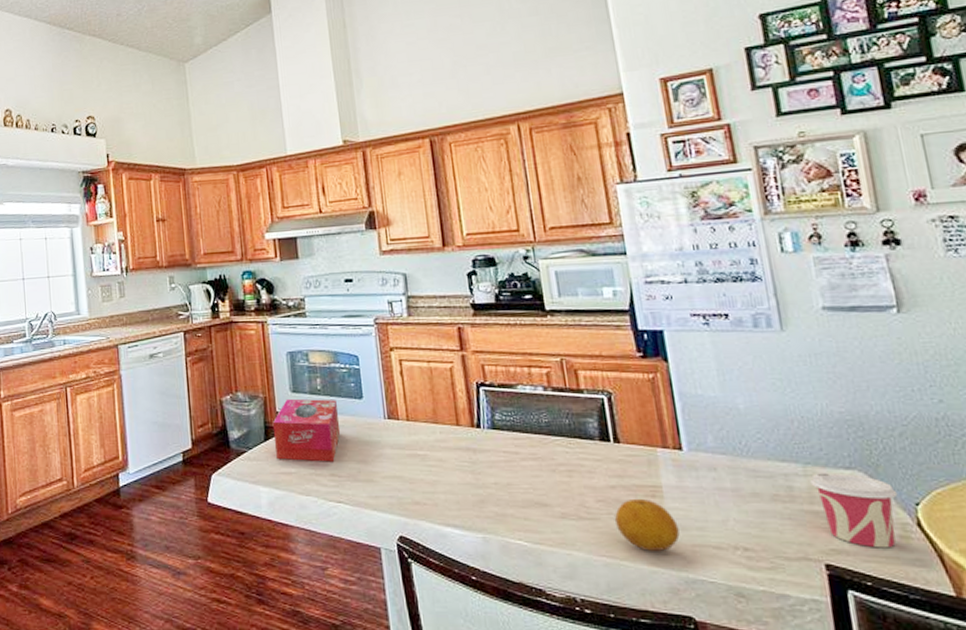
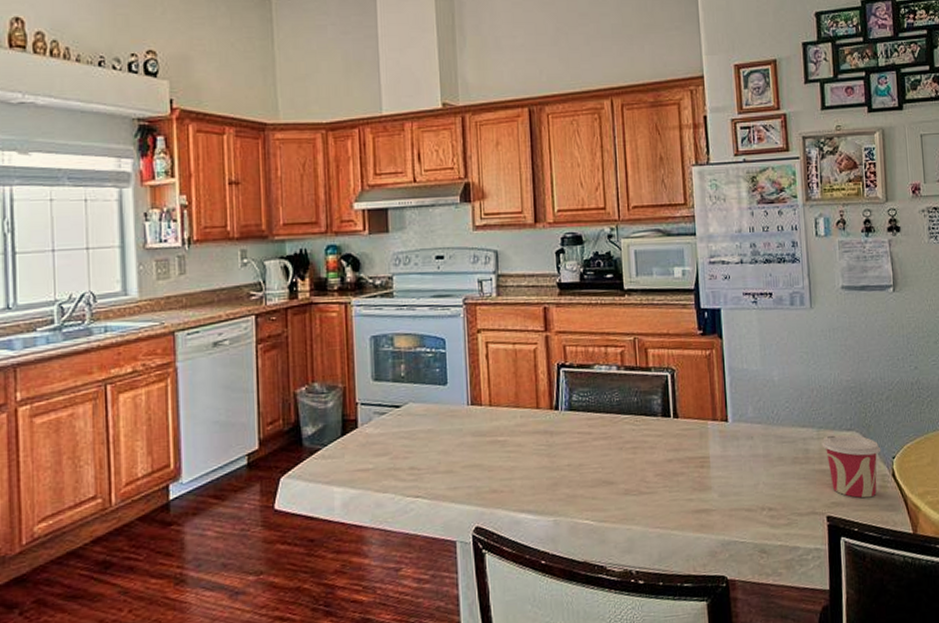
tissue box: present [272,398,341,462] -> none [351,387,423,456]
fruit: present [615,498,680,551] -> none [670,469,720,519]

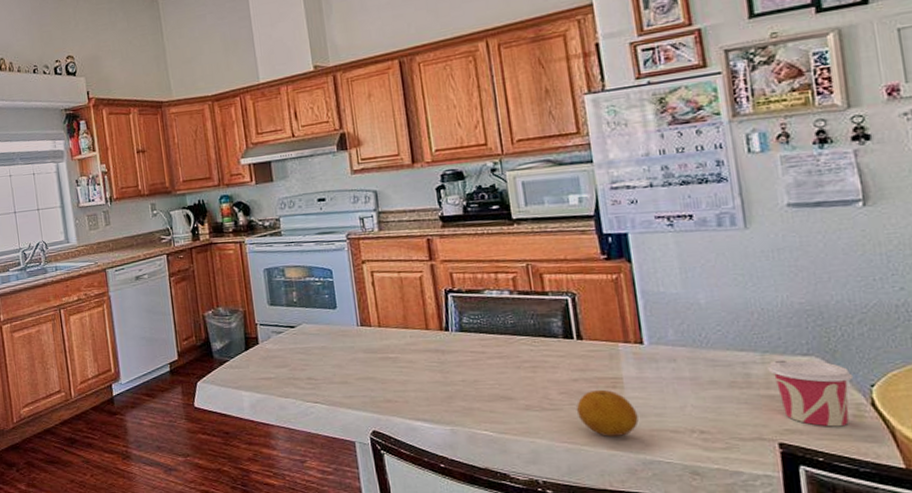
fruit: none [670,469,720,519] -> present [577,389,639,436]

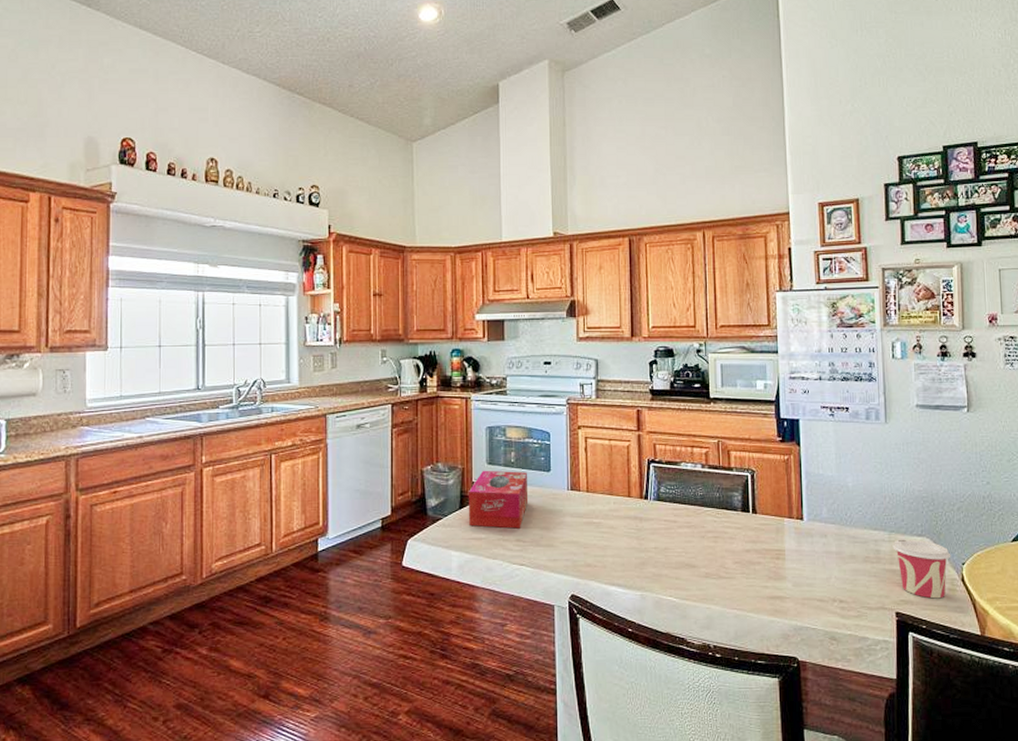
tissue box: none [252,310,316,368] -> present [468,470,529,529]
fruit: present [577,389,639,436] -> none [747,560,794,604]

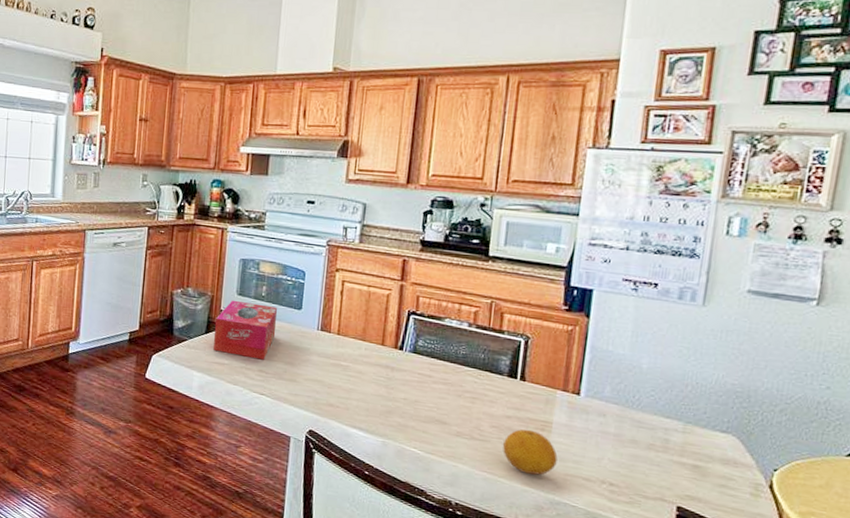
fruit: none [747,560,794,604] -> present [503,429,558,475]
cup: present [892,539,951,599] -> none [686,432,761,502]

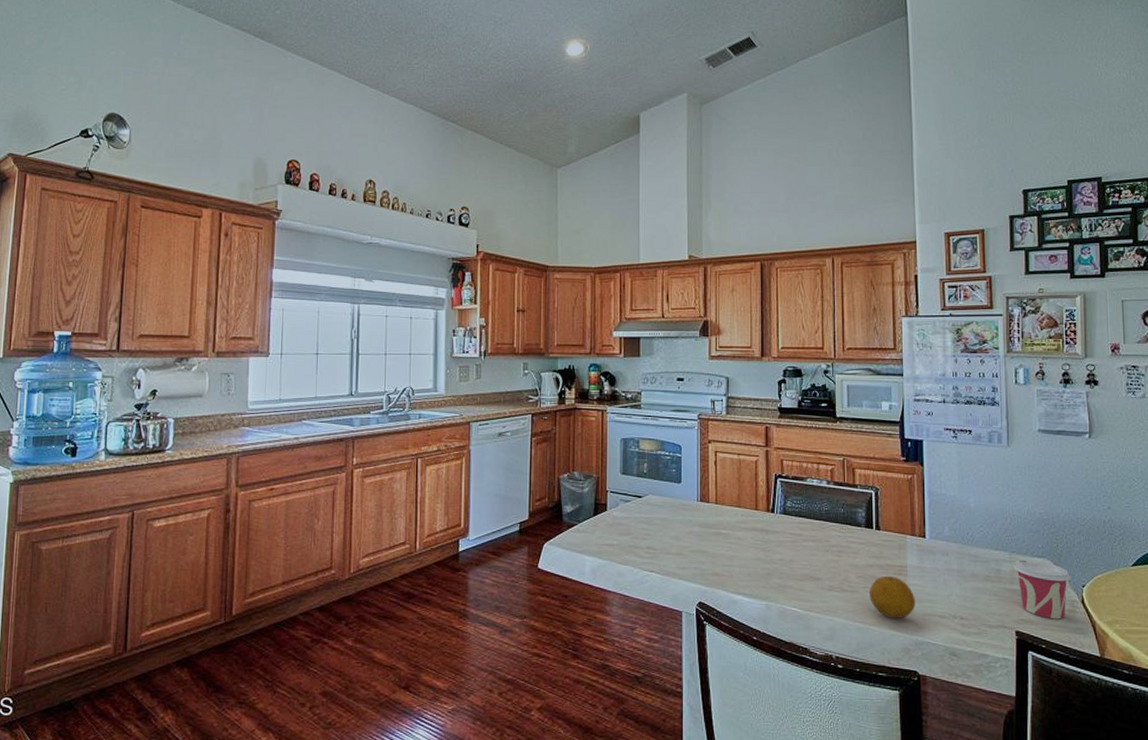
tissue box: present [213,300,277,360] -> none [602,479,660,537]
cup: none [686,432,761,502] -> present [1013,560,1072,619]

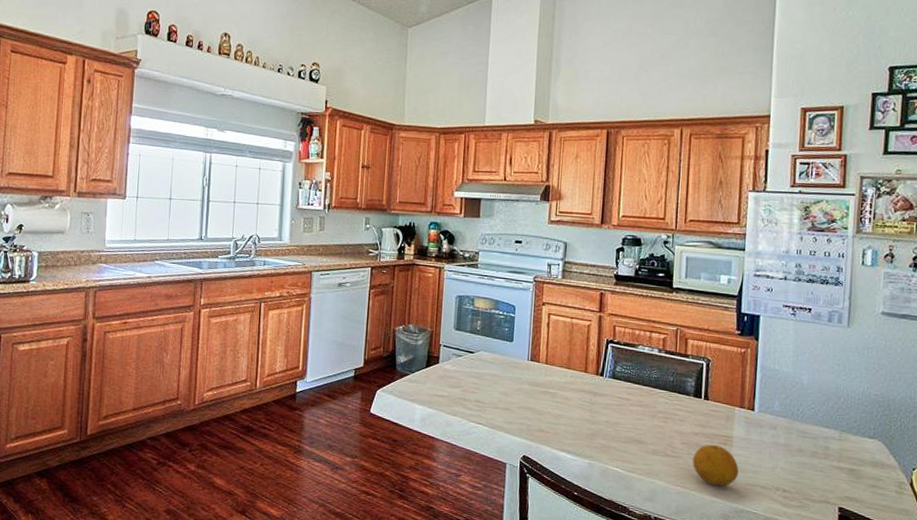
cup: present [1013,560,1072,619] -> none [842,439,902,500]

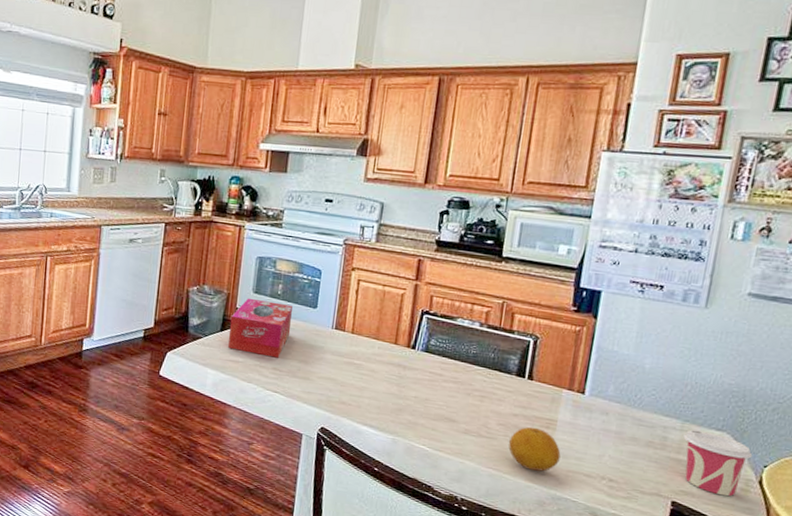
tissue box: none [434,334,491,391] -> present [228,298,293,358]
cup: none [842,439,902,500] -> present [683,430,753,497]

